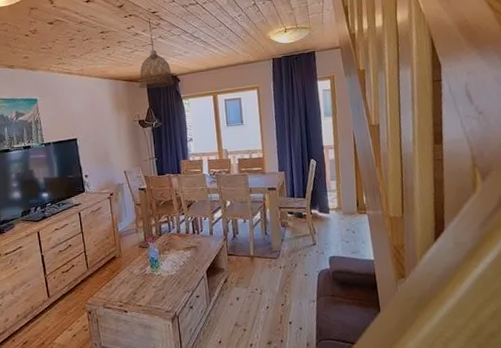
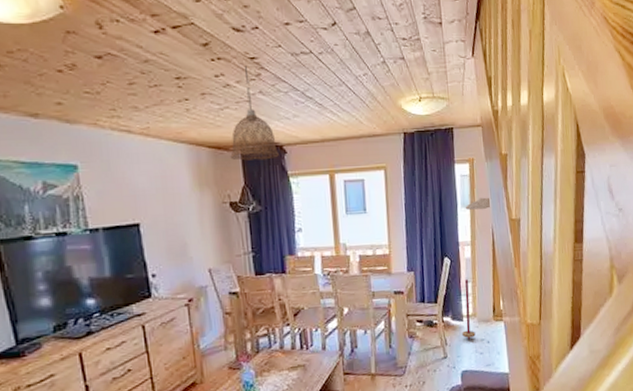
floor lamp: none [327,107,352,229] -> present [462,197,492,339]

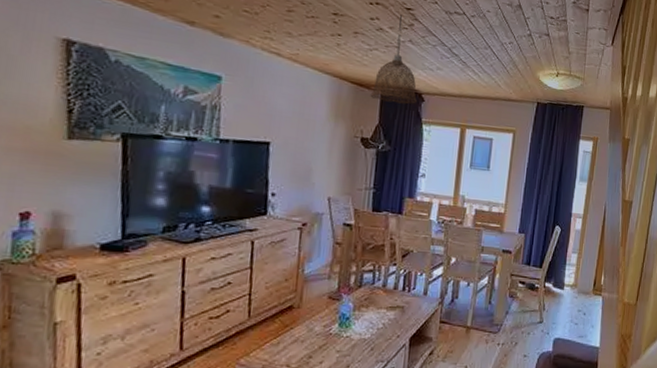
floor lamp: present [462,197,492,339] -> none [560,175,609,308]

